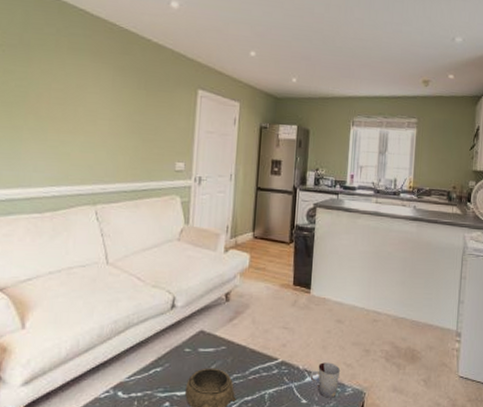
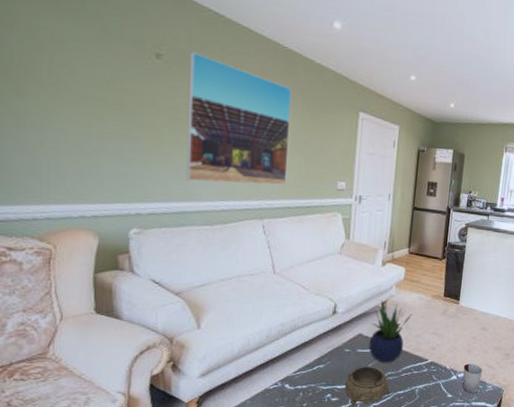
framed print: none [16,34,128,168] -> present [186,51,291,186]
potted plant: none [211,291,259,364] -> present [369,300,412,363]

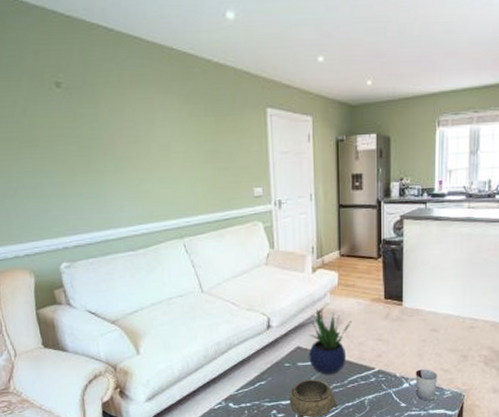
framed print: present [186,51,291,186] -> none [87,74,201,208]

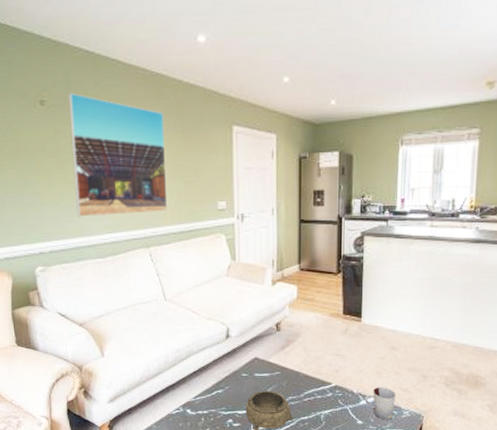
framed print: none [87,74,201,208] -> present [68,93,168,217]
potted plant: present [308,309,351,375] -> none [266,321,309,387]

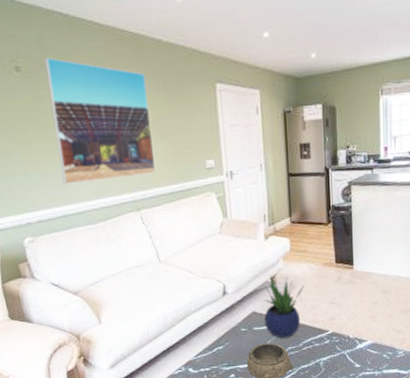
potted plant: none [266,321,309,387] -> present [263,275,304,338]
cup: present [365,387,397,420] -> none [361,330,391,362]

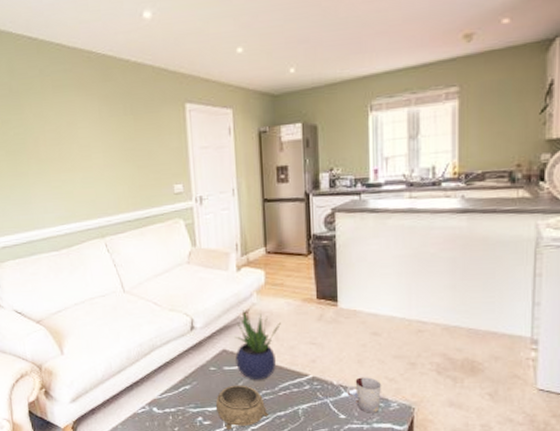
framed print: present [44,57,156,185] -> none [13,81,122,210]
cup: none [361,330,391,362] -> present [346,377,382,413]

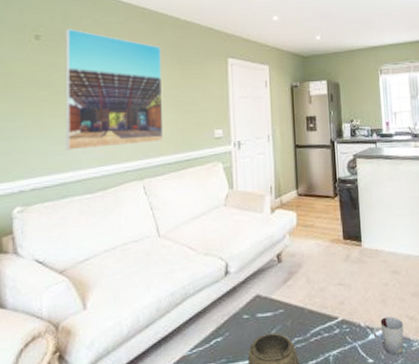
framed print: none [13,81,122,210] -> present [65,28,164,151]
potted plant: present [234,310,281,380] -> none [268,252,312,327]

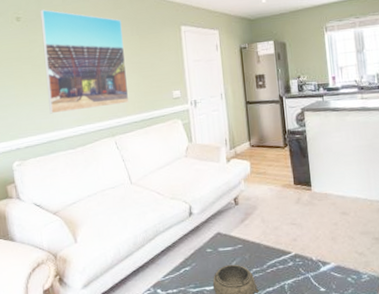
cup: present [373,316,404,355] -> none [324,252,354,285]

